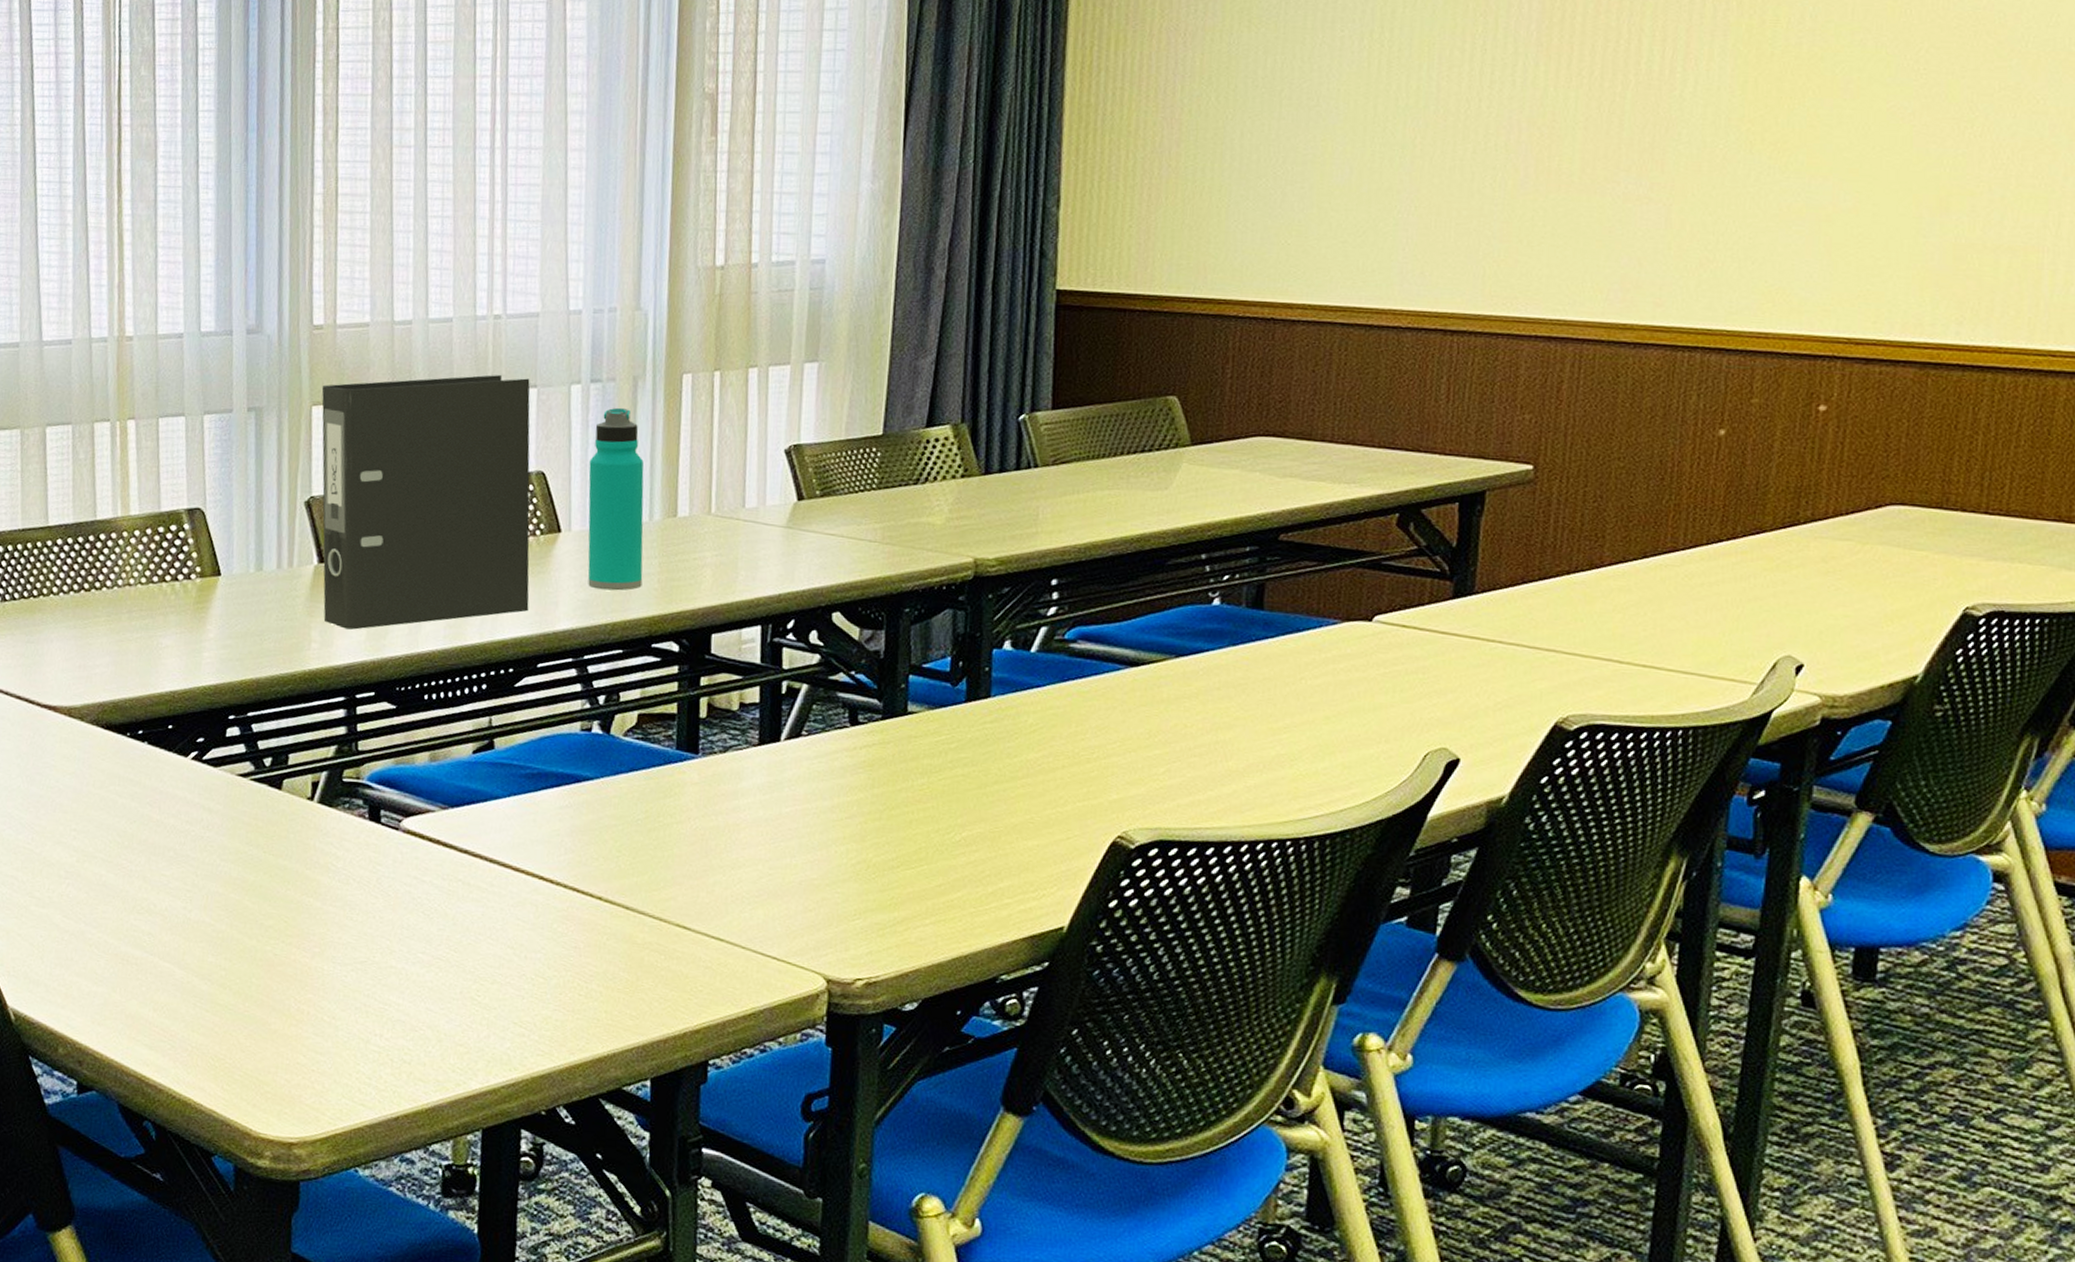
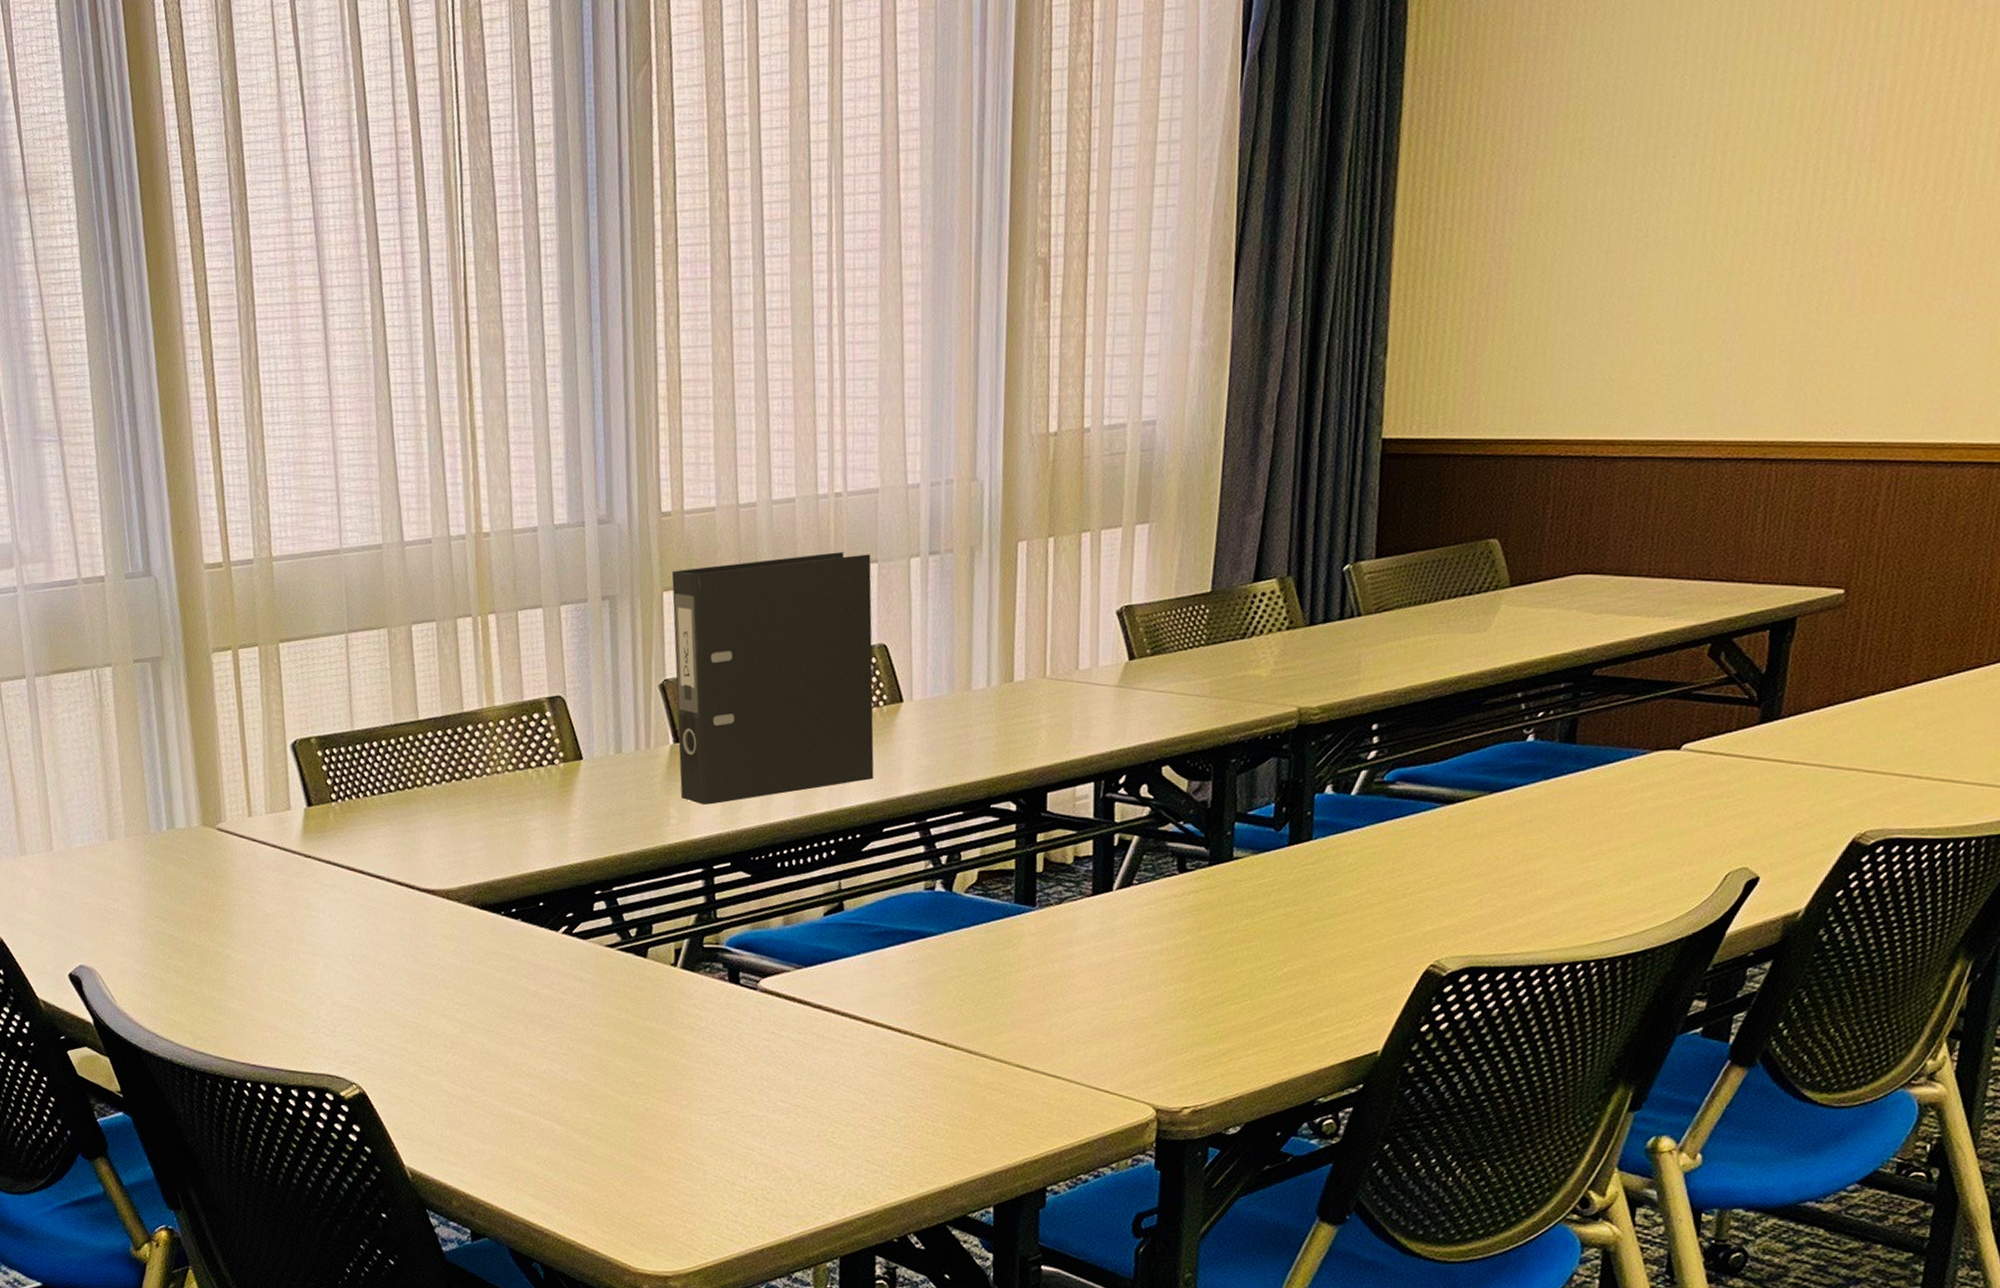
water bottle: present [587,407,644,591] -> none [928,578,982,756]

